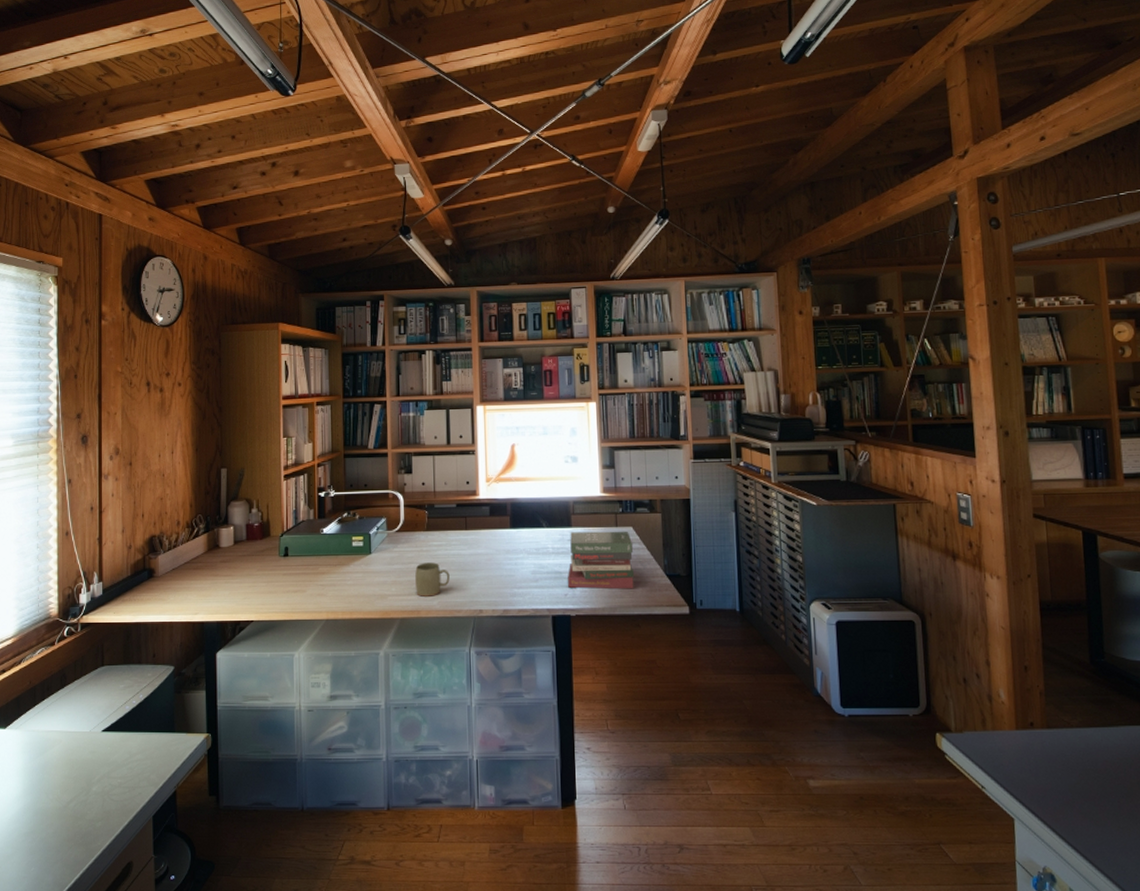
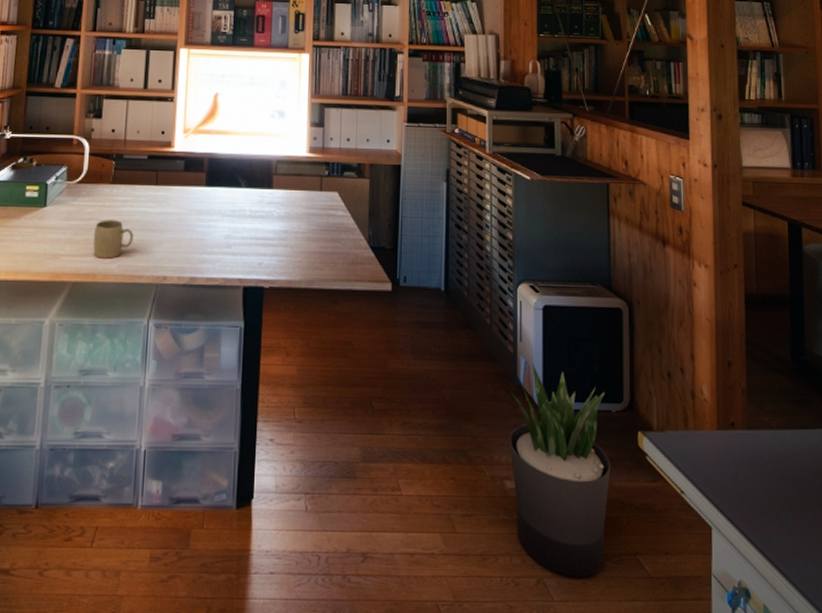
books: present [568,531,635,589] -> none [264,194,337,261]
planter: none [807,674,911,865] -> present [509,363,611,578]

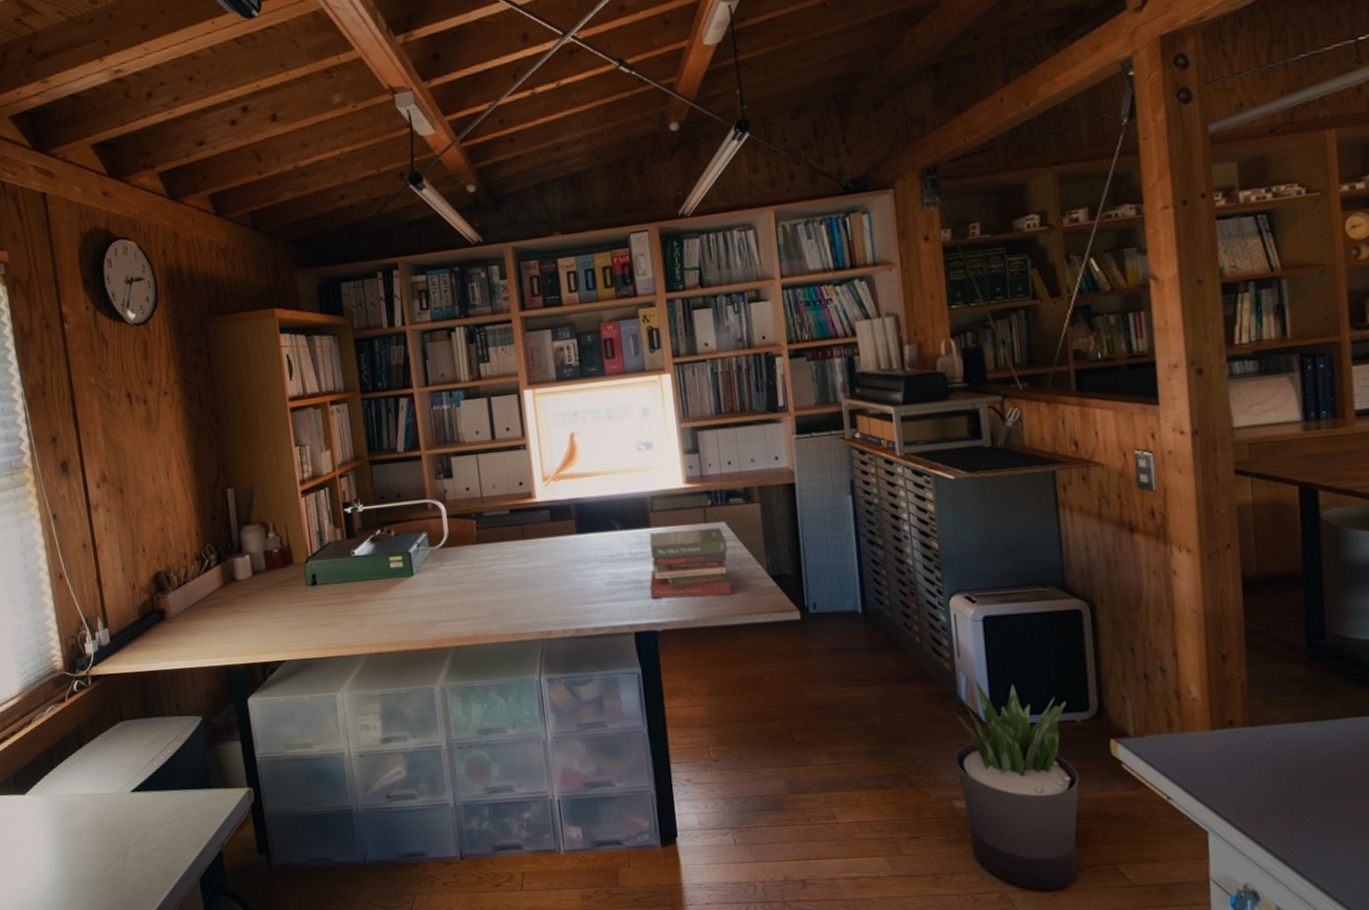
mug: present [93,220,134,259] -> none [467,580,510,621]
books: none [264,194,337,261] -> present [649,527,732,599]

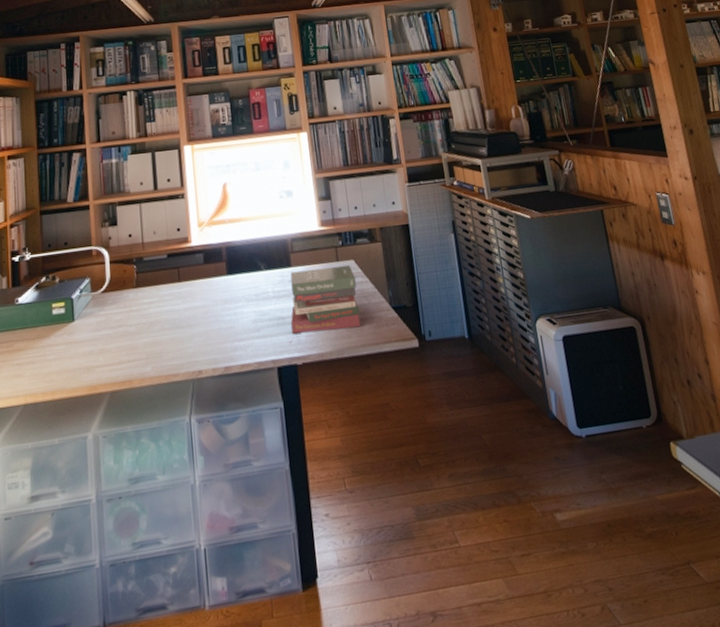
planter: present [949,679,1079,891] -> none [544,394,661,598]

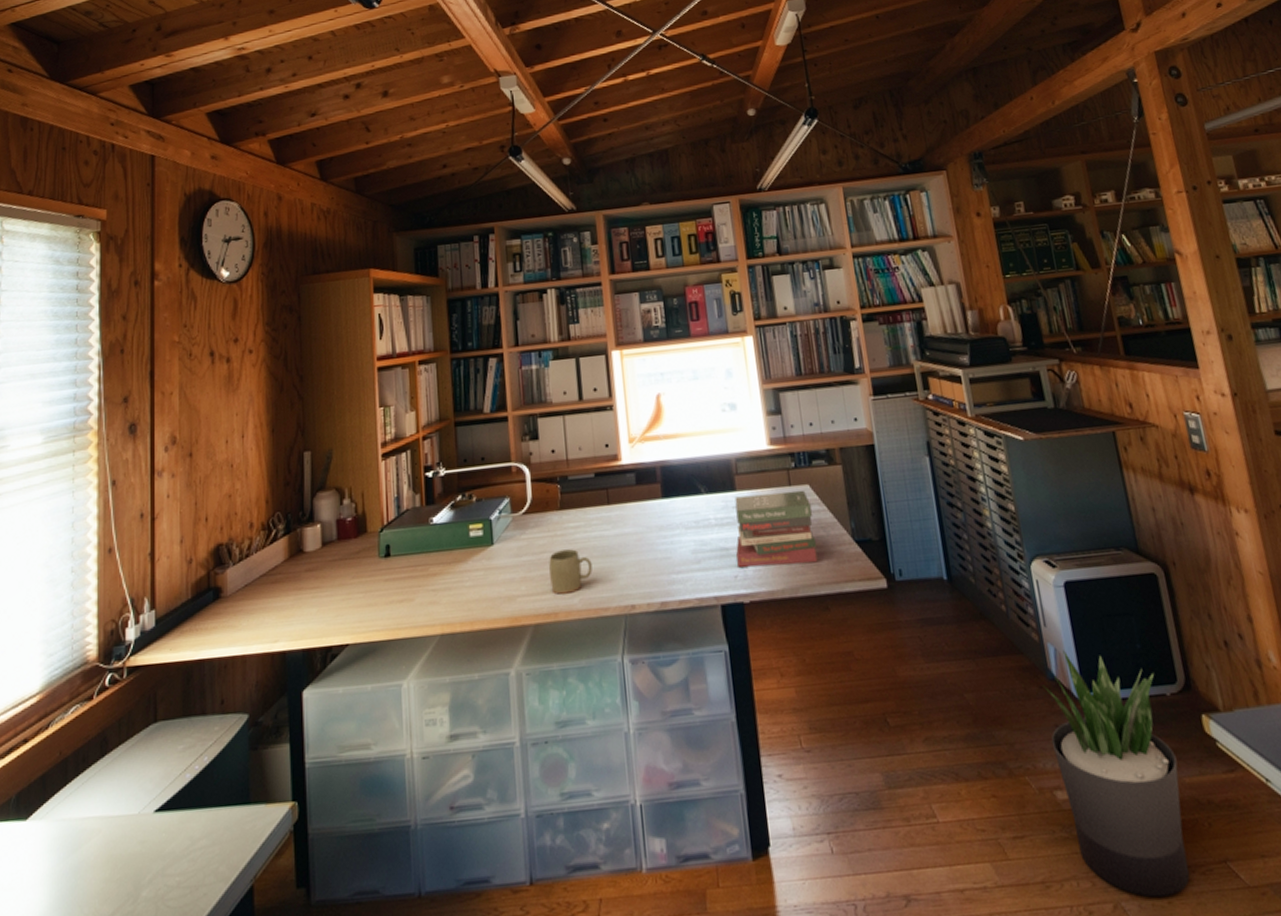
mug: none [124,322,164,364] -> present [548,549,593,595]
planter: none [544,394,661,598] -> present [1041,650,1190,898]

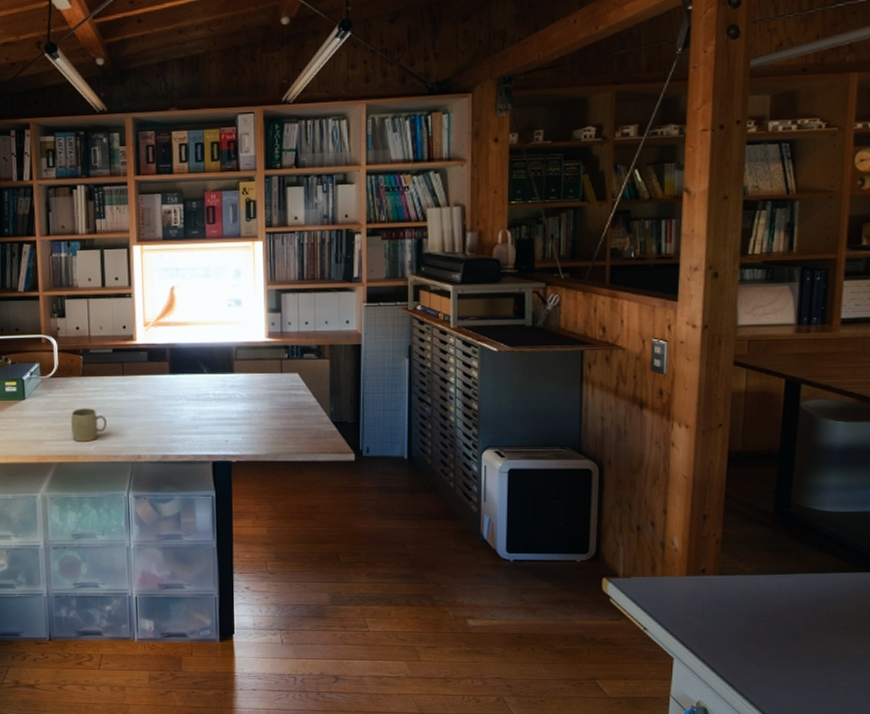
books: present [734,490,818,568] -> none [229,377,299,436]
planter: present [1041,650,1190,898] -> none [472,521,573,697]

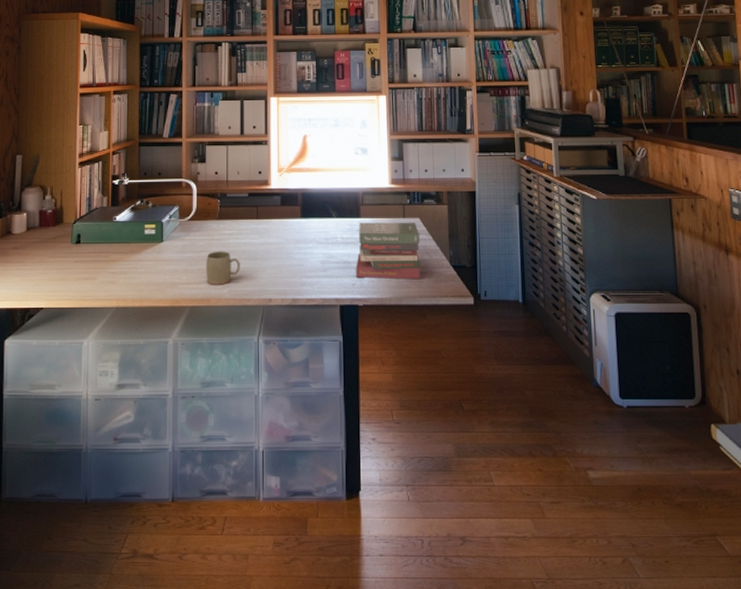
books: none [229,377,299,436] -> present [356,222,421,280]

